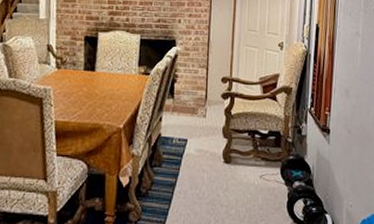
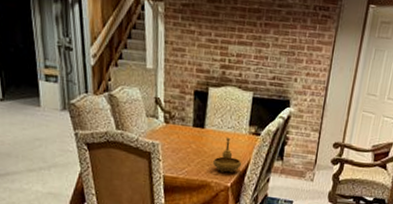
decorative bowl: none [105,78,134,114] -> present [213,137,242,173]

